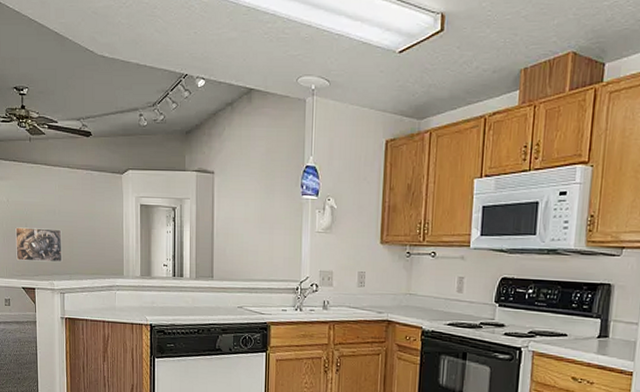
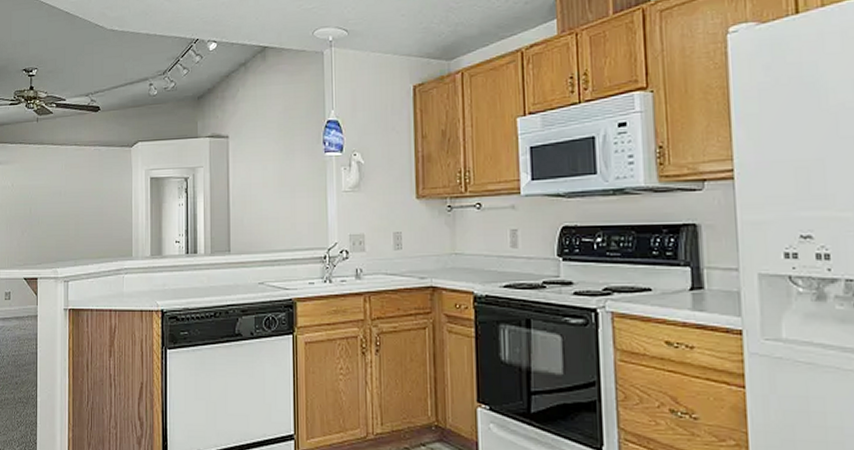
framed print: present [15,227,63,263] -> none [19,211,67,249]

